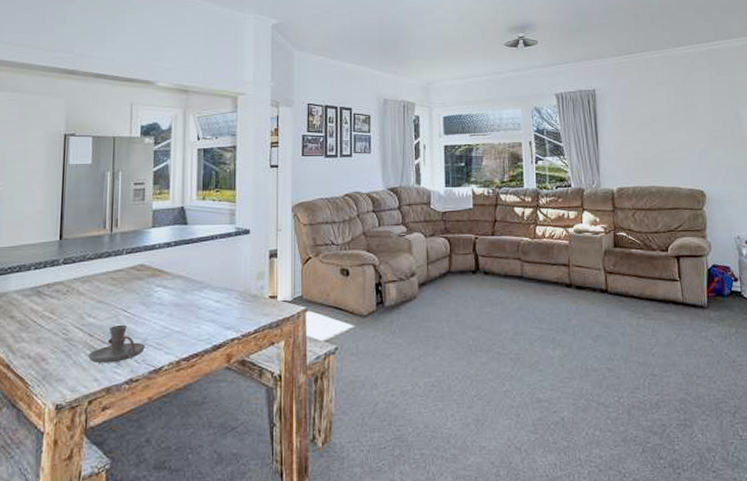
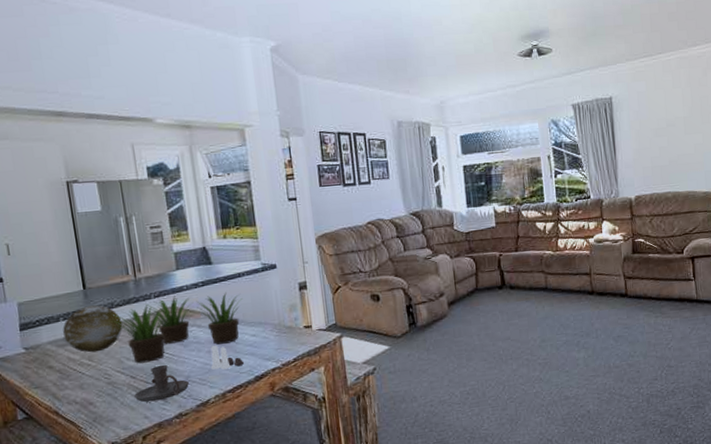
decorative orb: none [31,257,91,305] -> present [62,305,123,353]
plant: none [78,253,212,321] -> present [108,291,243,364]
salt and pepper shaker set: none [169,308,204,335] -> present [210,345,245,370]

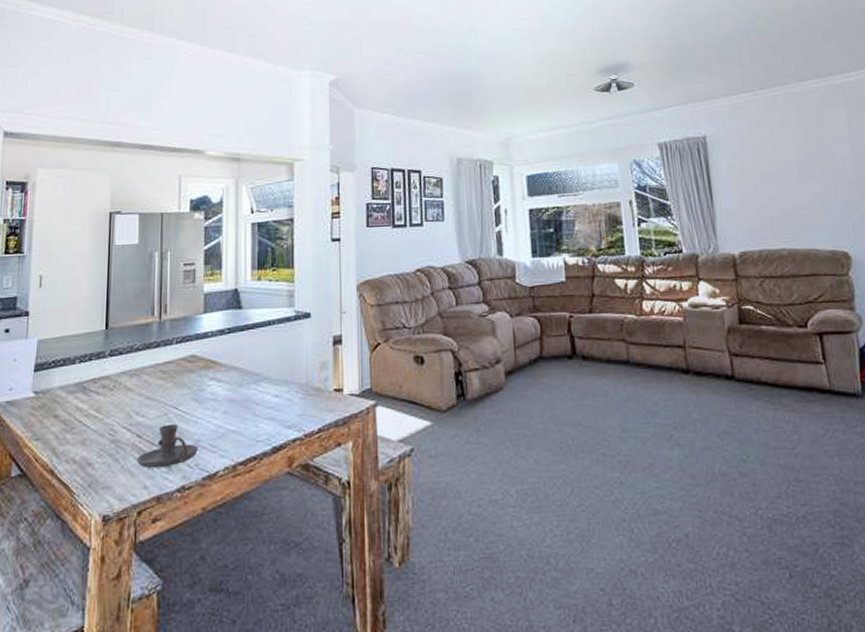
decorative orb: present [62,305,123,353] -> none [76,348,139,403]
plant: present [108,291,243,364] -> none [125,341,270,420]
salt and pepper shaker set: present [210,345,245,370] -> none [224,404,263,436]

